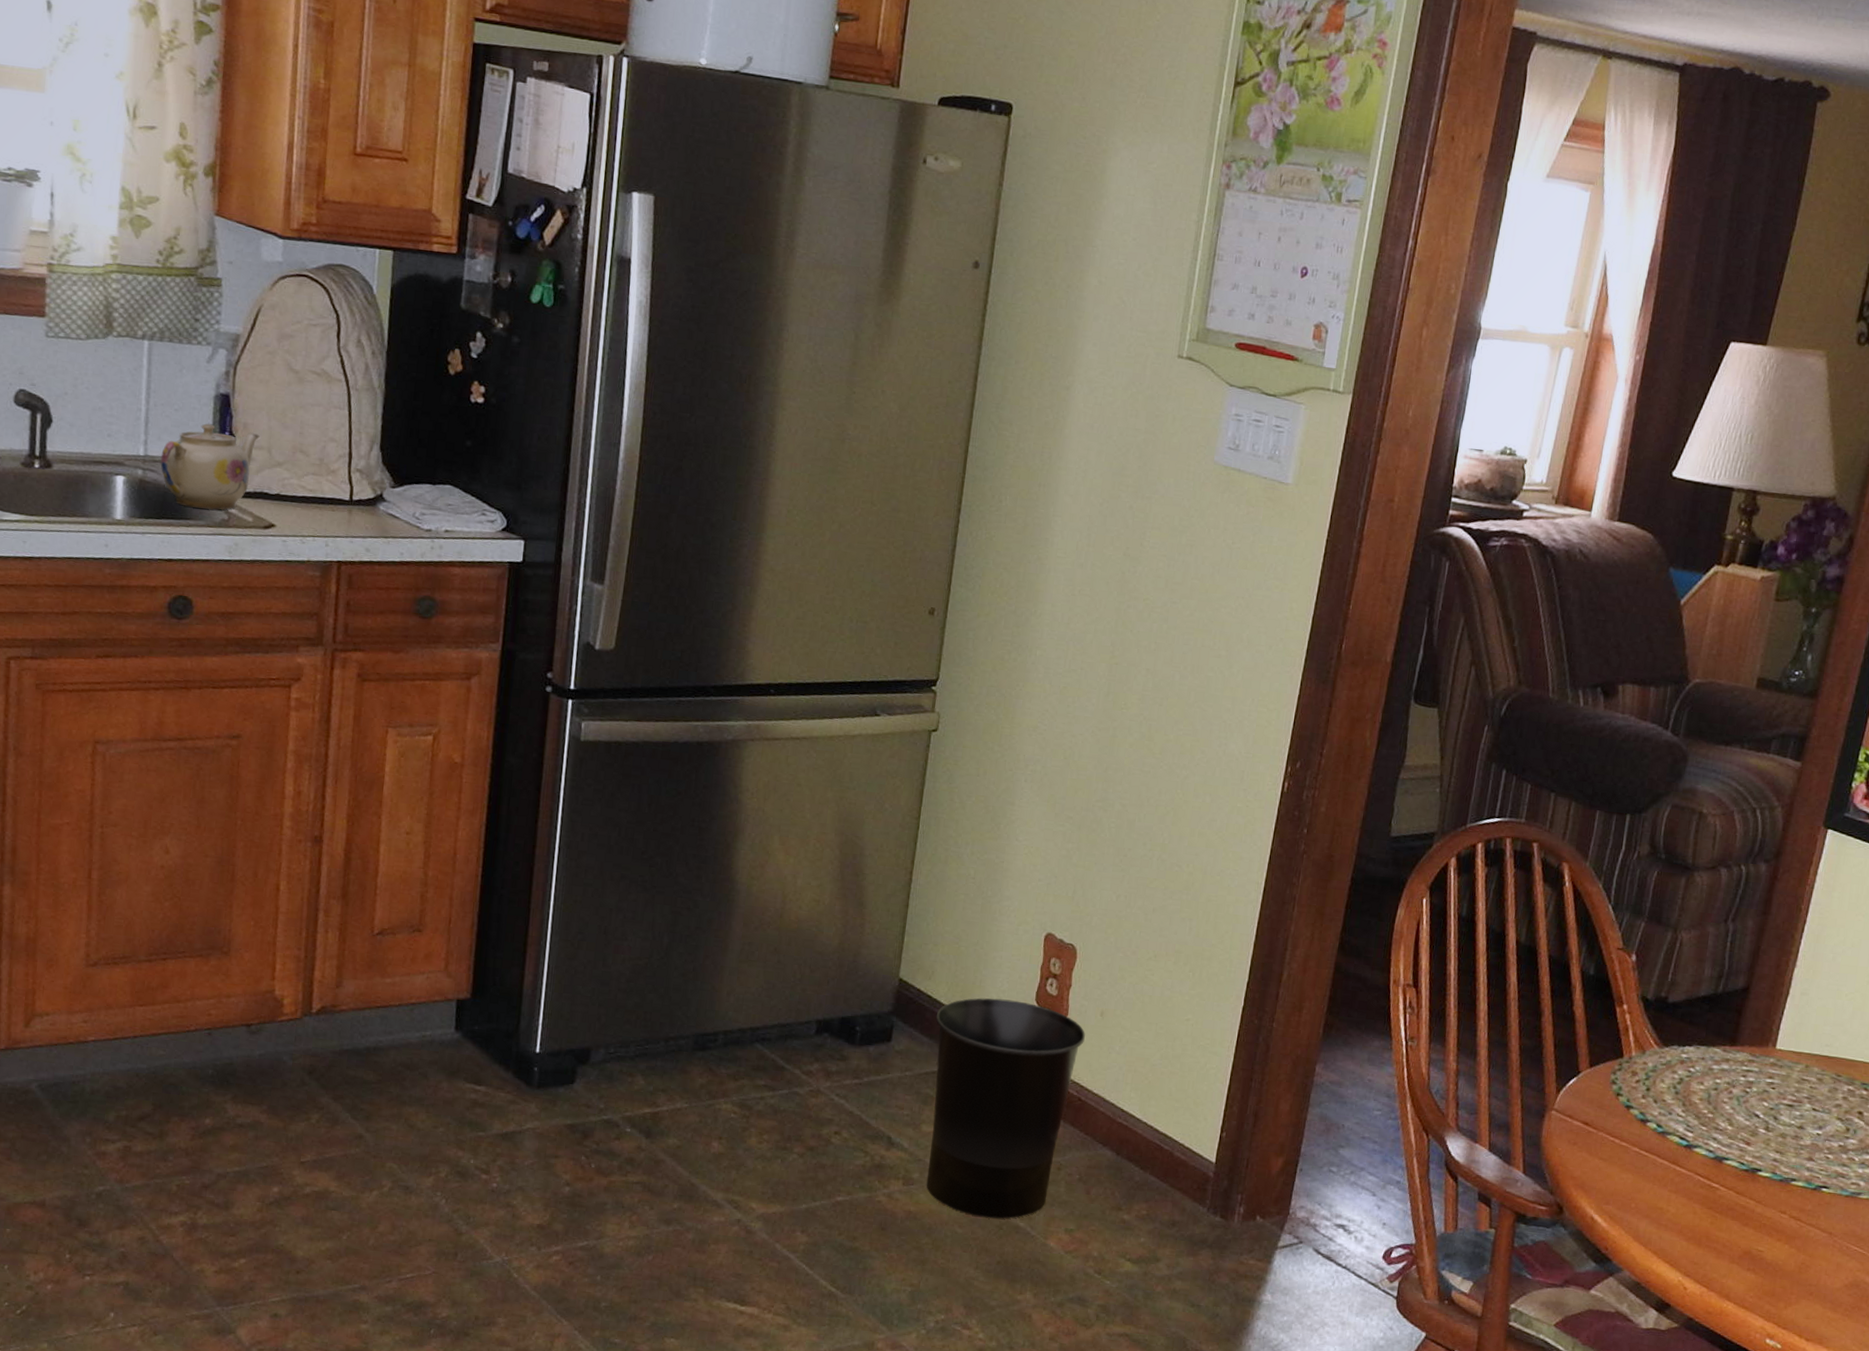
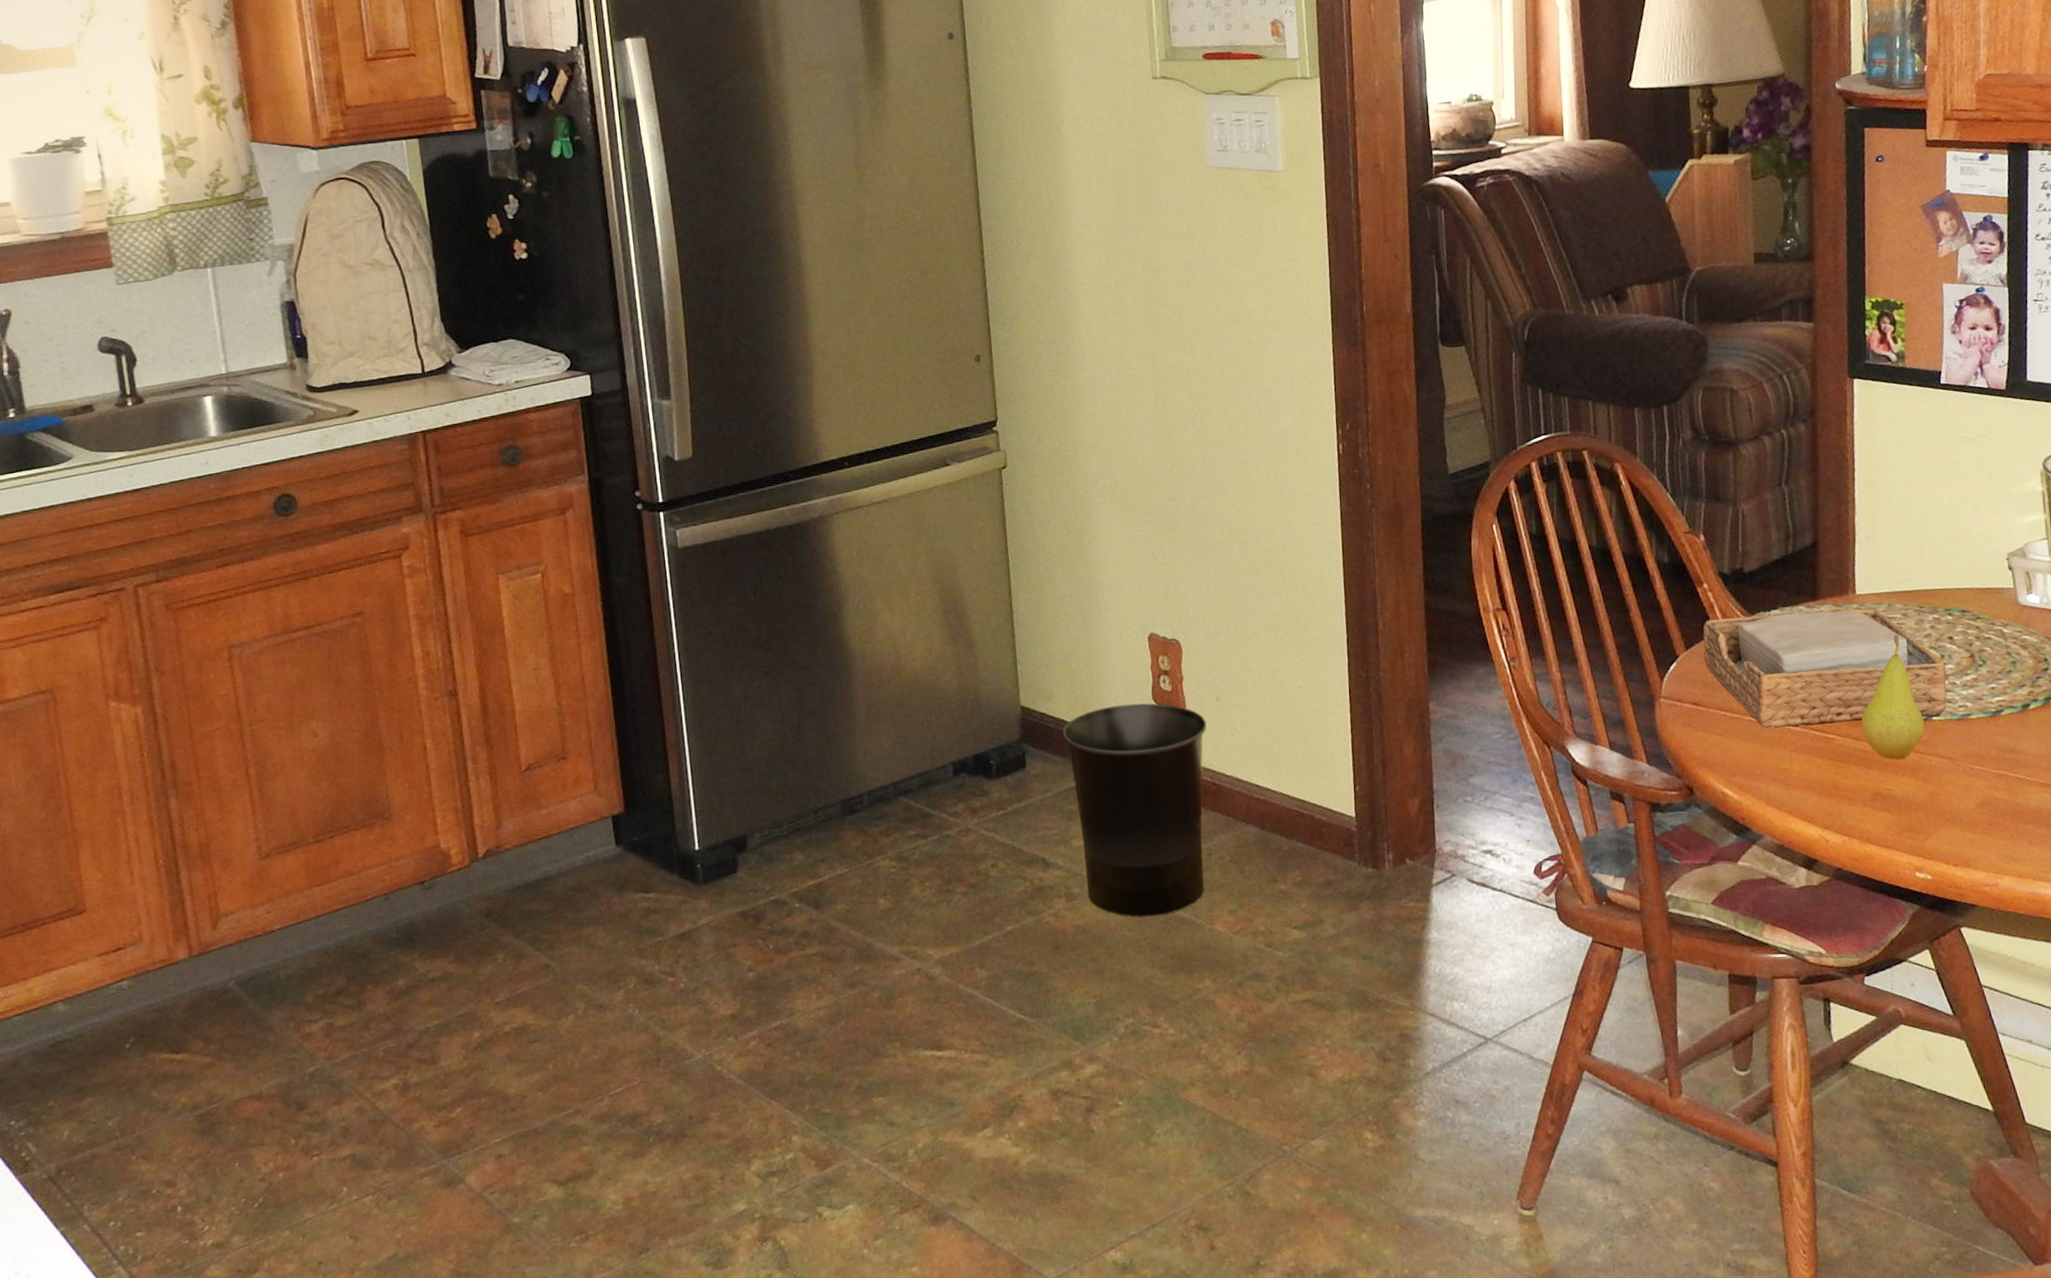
teapot: present [160,423,260,510] -> none [241,330,329,411]
napkin holder: none [1605,1042,1848,1189] -> present [1703,608,1947,728]
fruit: none [1748,1097,1813,1223] -> present [1861,634,1925,759]

